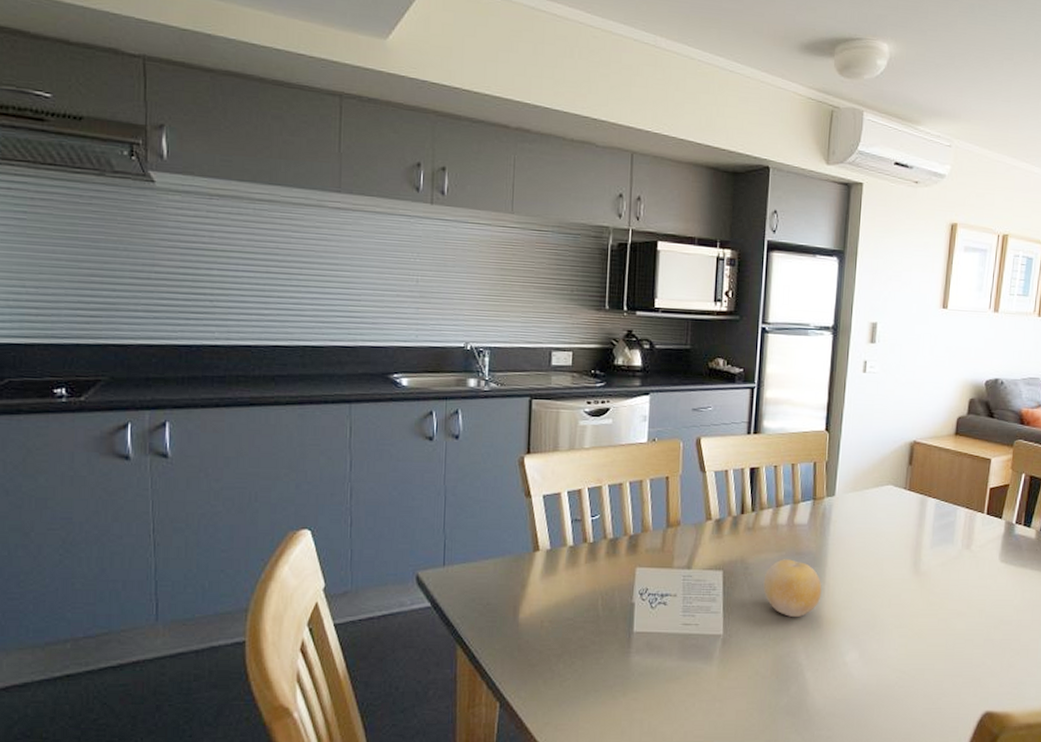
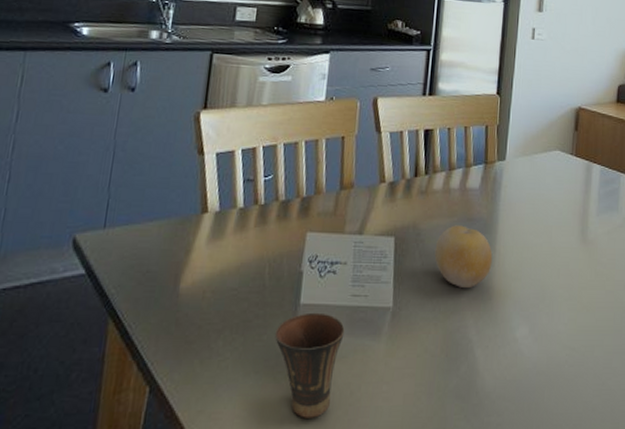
cup: none [611,639,677,730] -> present [275,312,345,418]

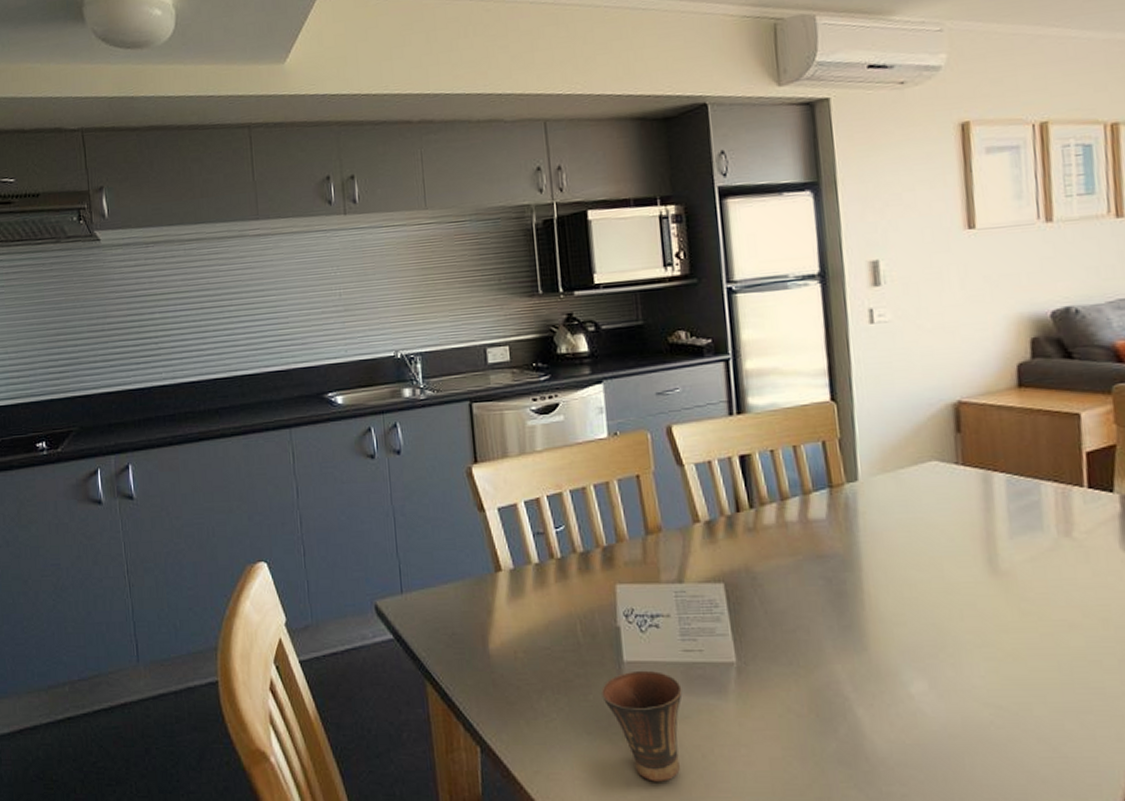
fruit: present [434,225,493,289] -> none [779,564,862,639]

